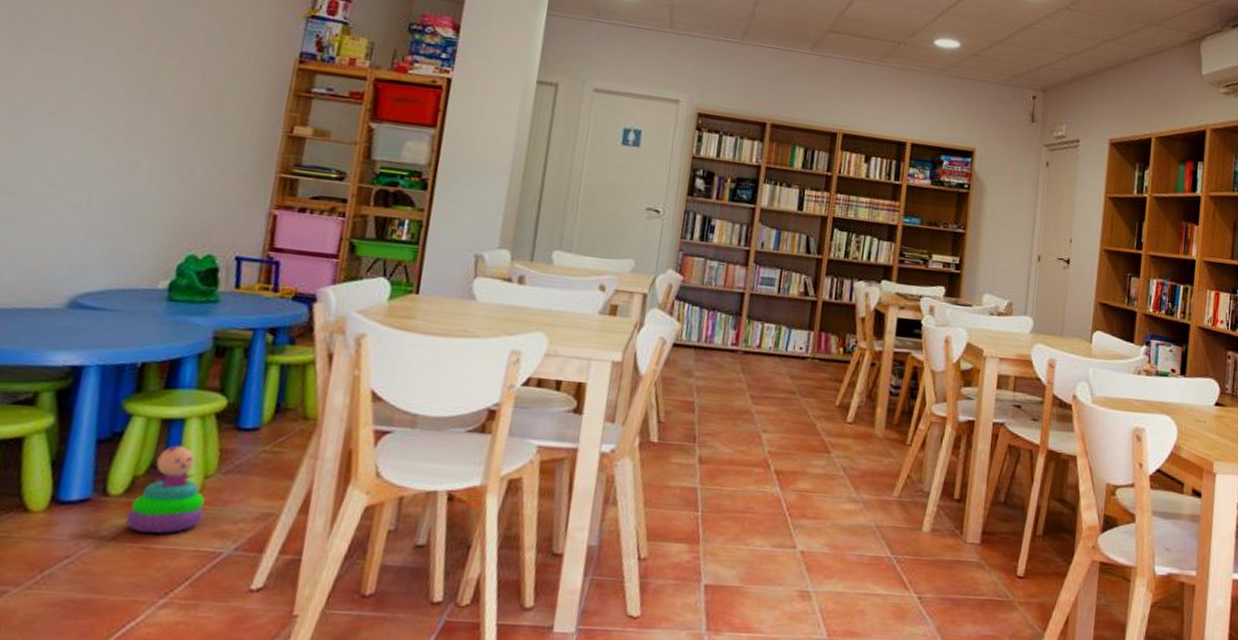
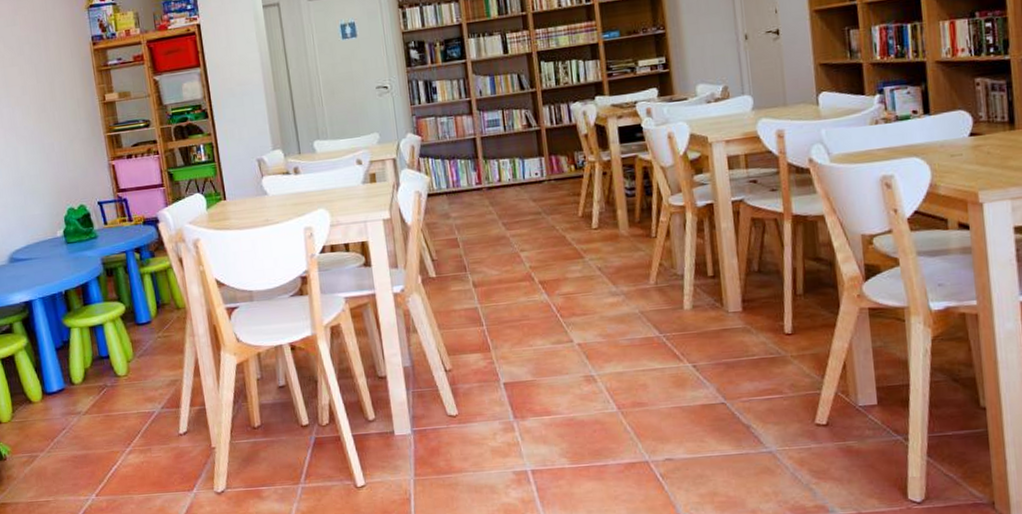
stacking toy: present [125,445,205,534] -> none [89,342,135,406]

